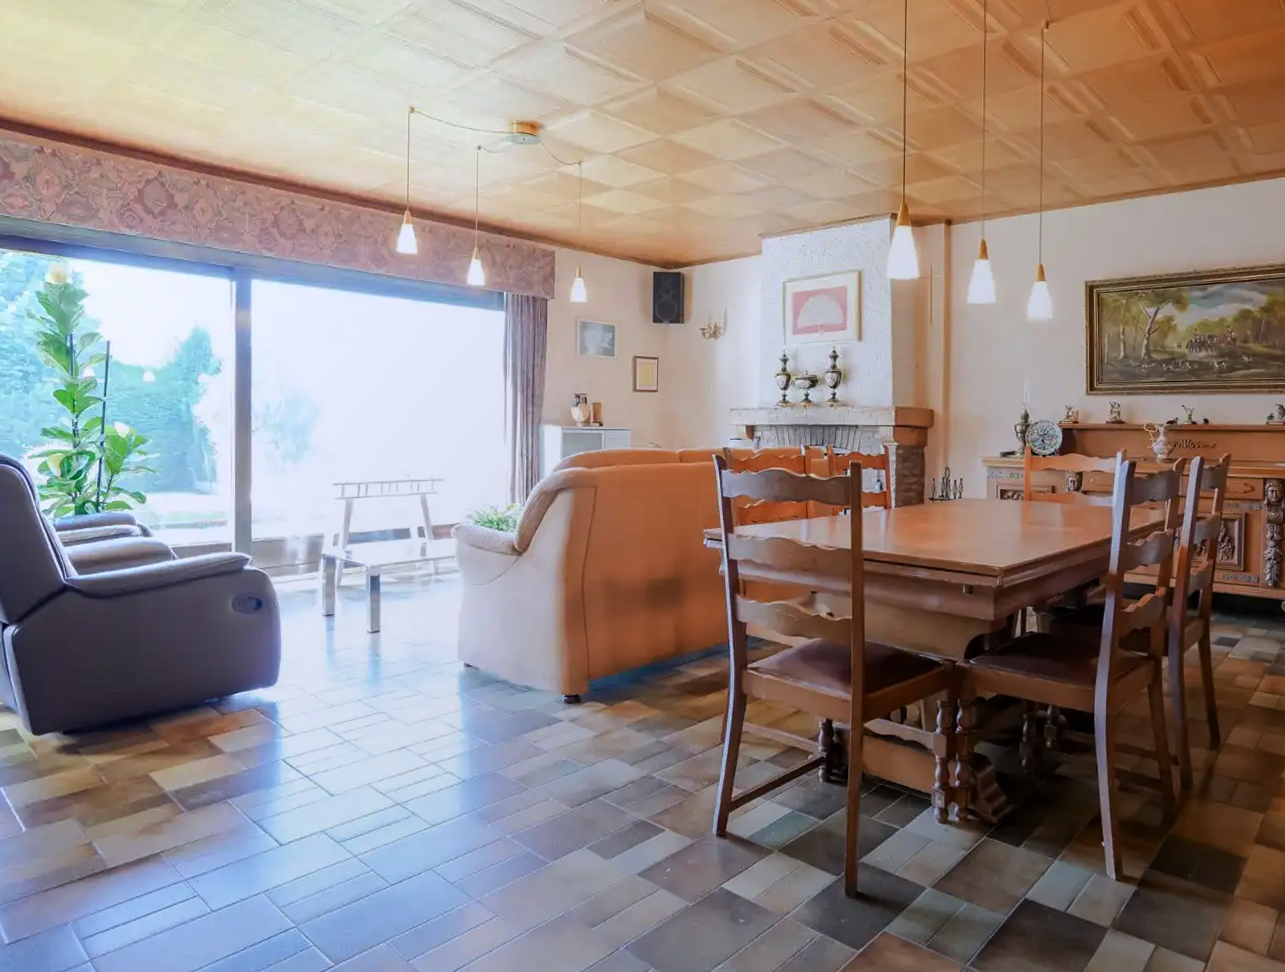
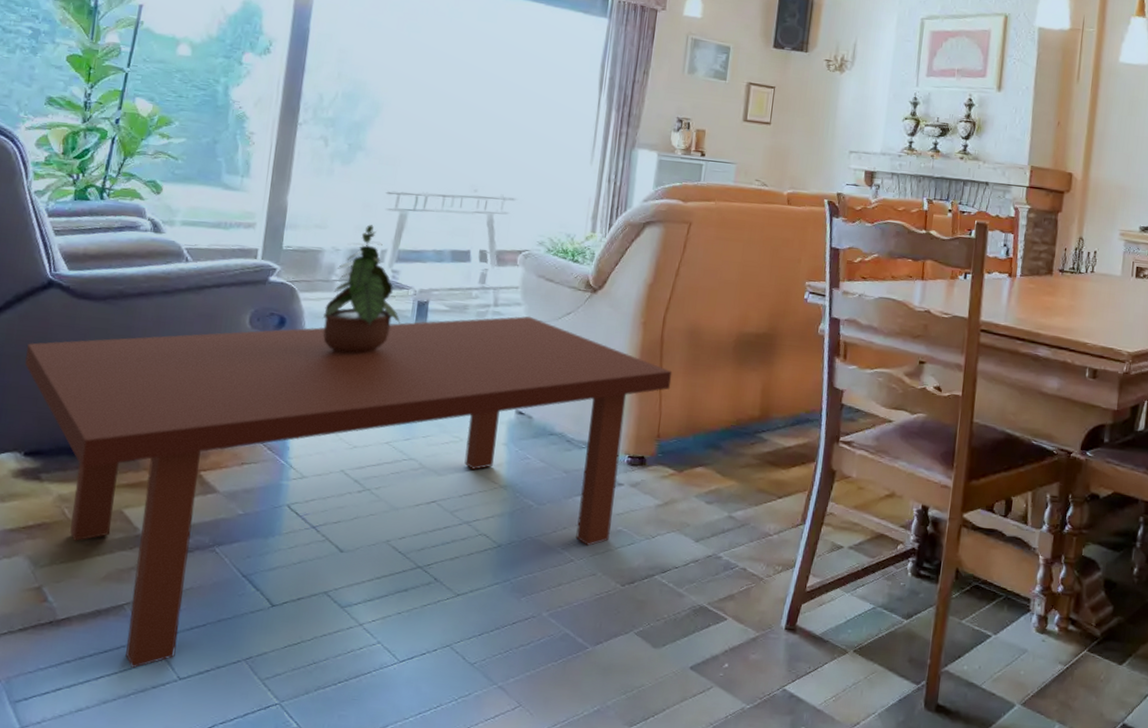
coffee table: none [54,581,595,905] -> present [25,316,673,669]
potted plant: none [292,513,358,628] -> present [322,224,401,355]

